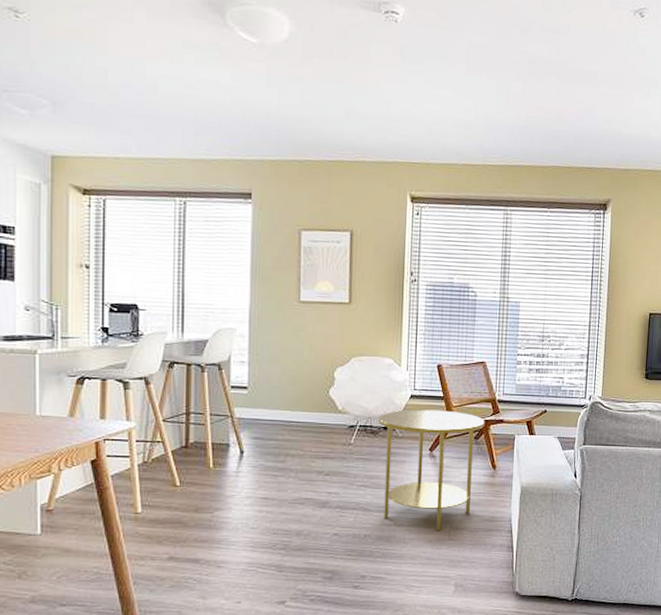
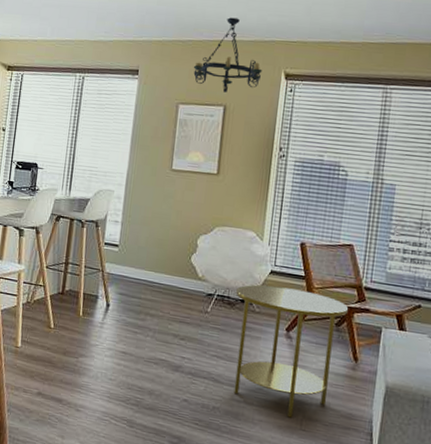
chandelier: none [313,136,388,217] -> present [193,17,263,93]

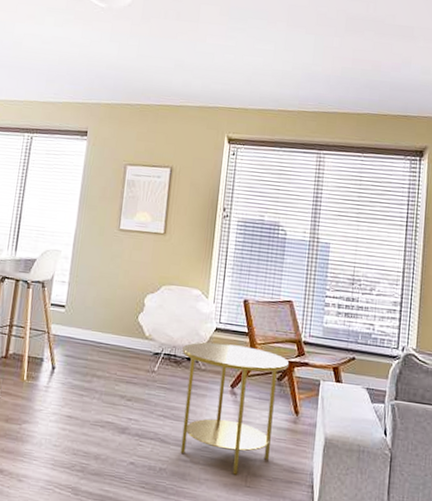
chandelier: present [193,17,263,93] -> none [141,84,207,155]

